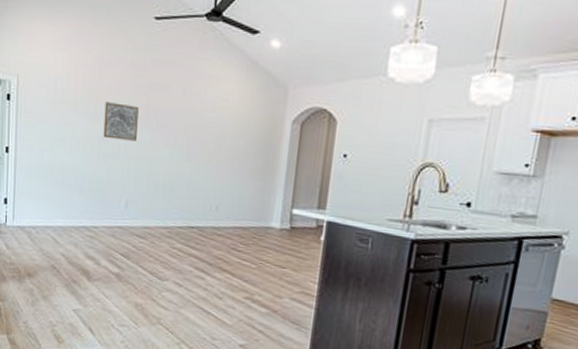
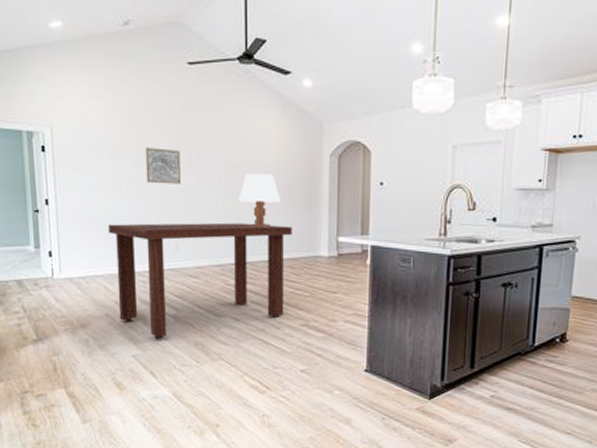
dining table: none [62,176,245,296] -> present [108,222,292,339]
table lamp: none [193,135,236,193] -> present [239,174,281,228]

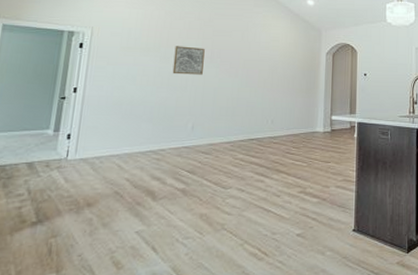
dining table: present [108,222,292,339] -> none [128,106,295,213]
table lamp: present [239,174,281,228] -> none [251,67,286,110]

